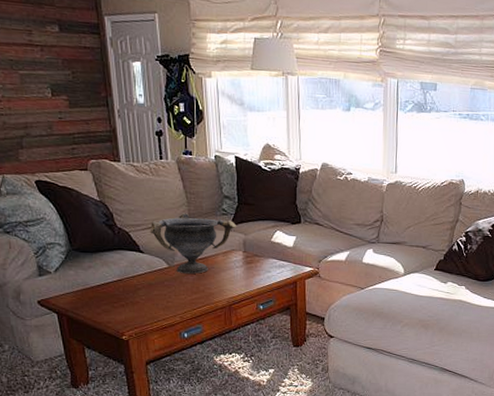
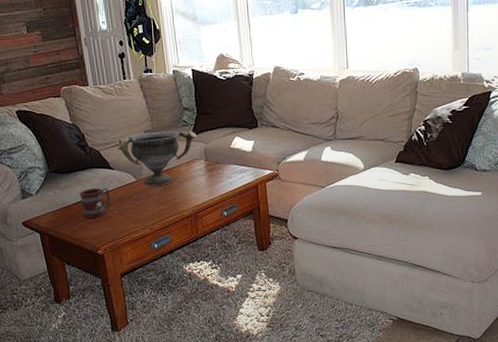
mug: none [105,271,138,302] -> present [80,188,110,218]

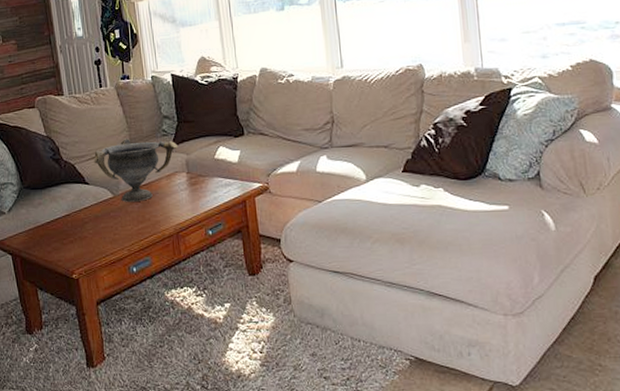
mug: present [80,188,110,218] -> none [54,205,86,239]

